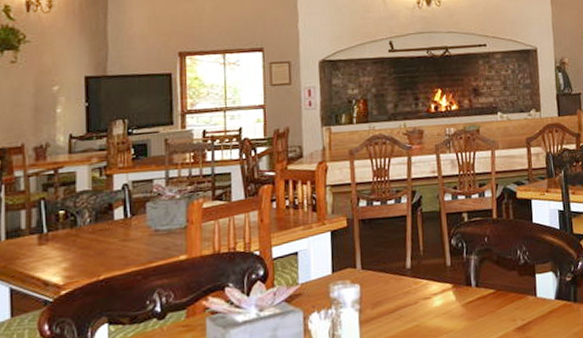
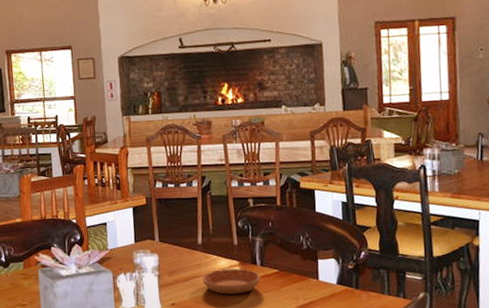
saucer: none [411,292,476,324] -> present [202,269,261,295]

